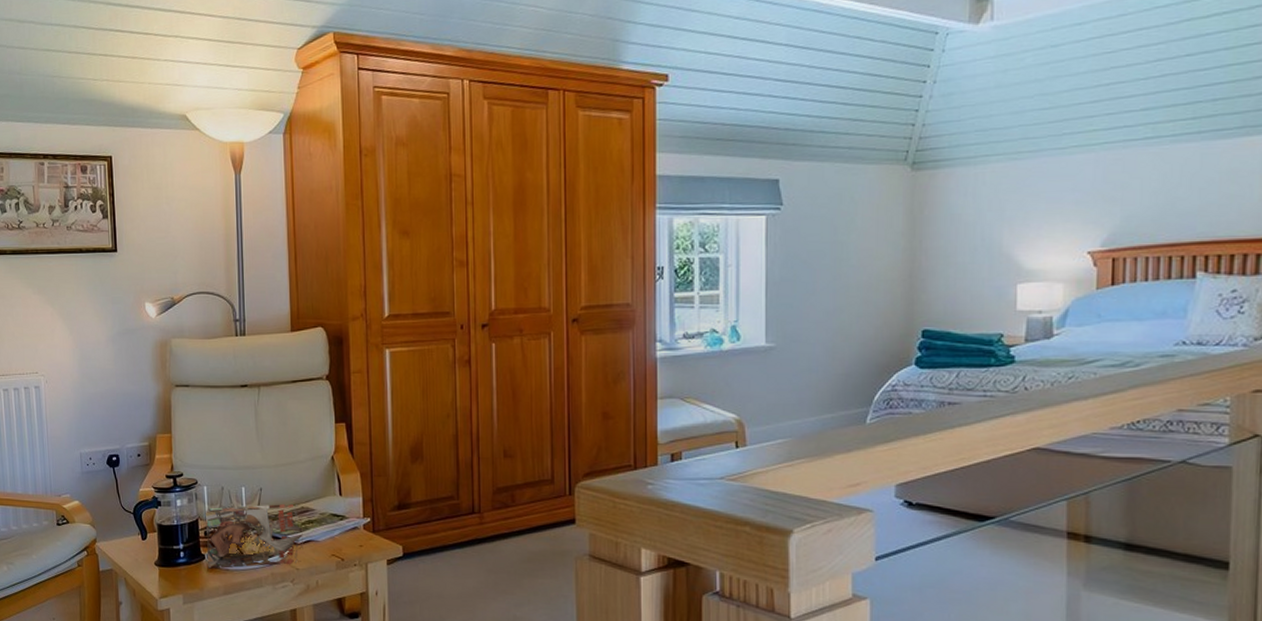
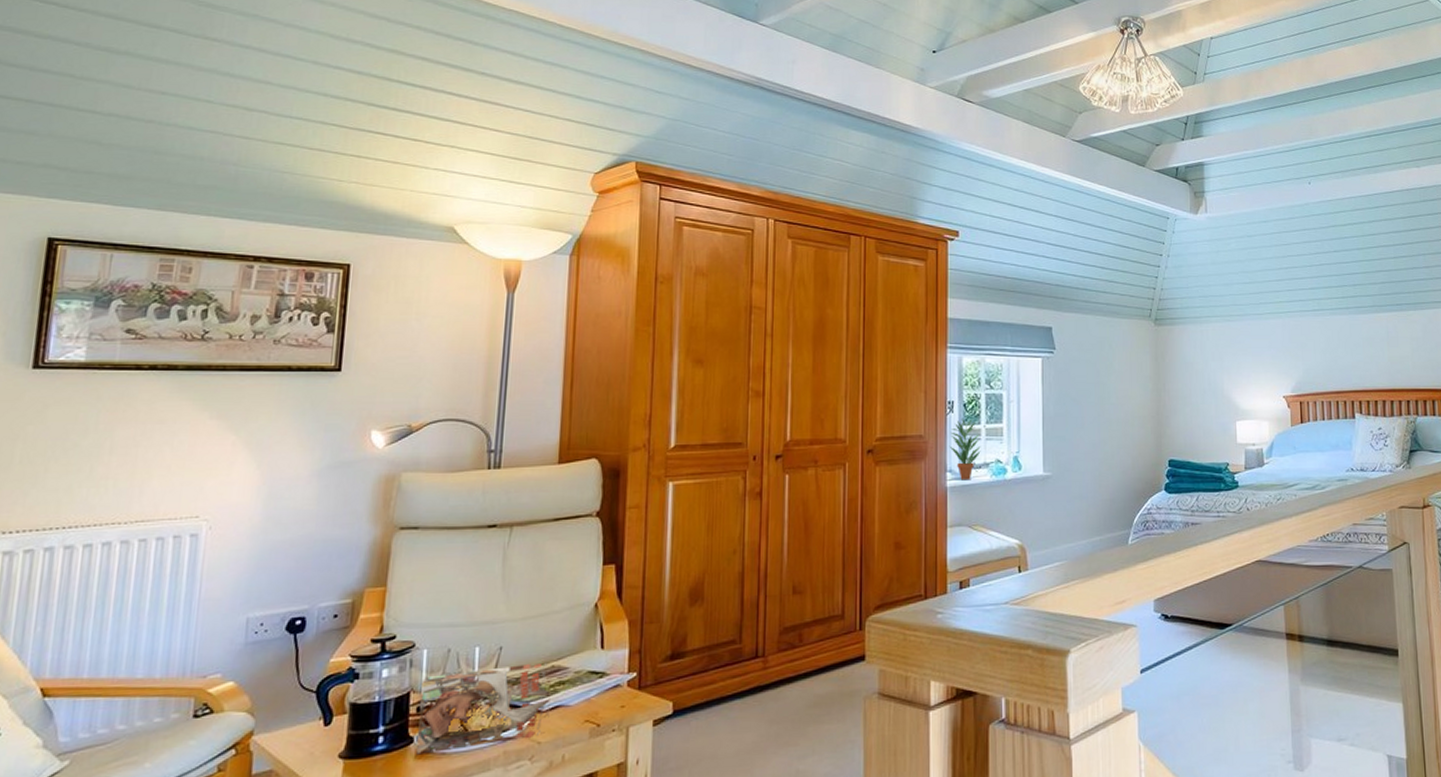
potted plant: none [659,284,694,351] -> present [949,417,981,481]

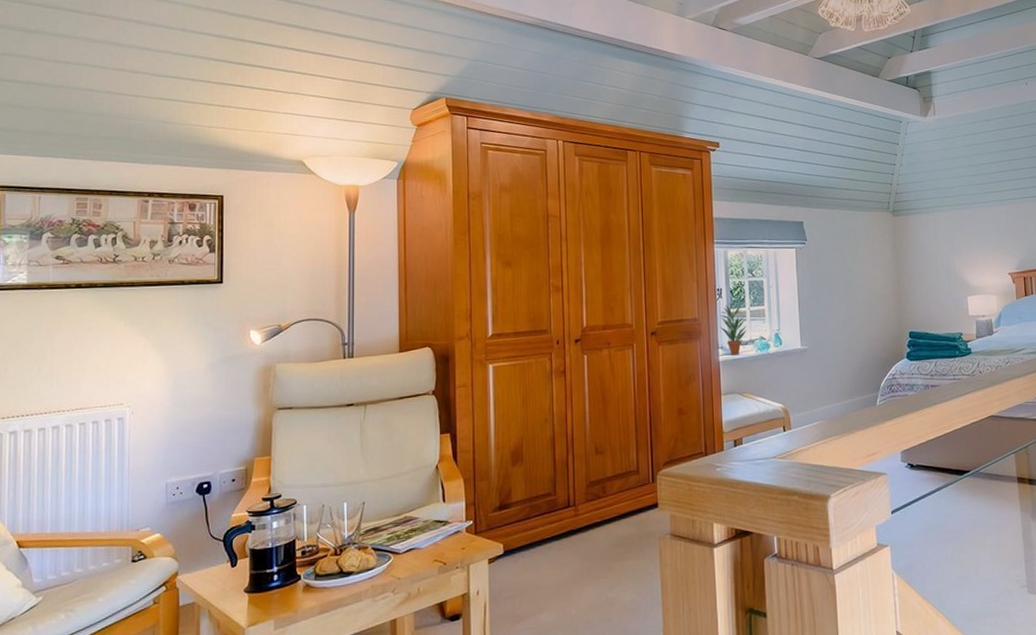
book: present [417,662,552,755] -> none [304,513,406,589]

